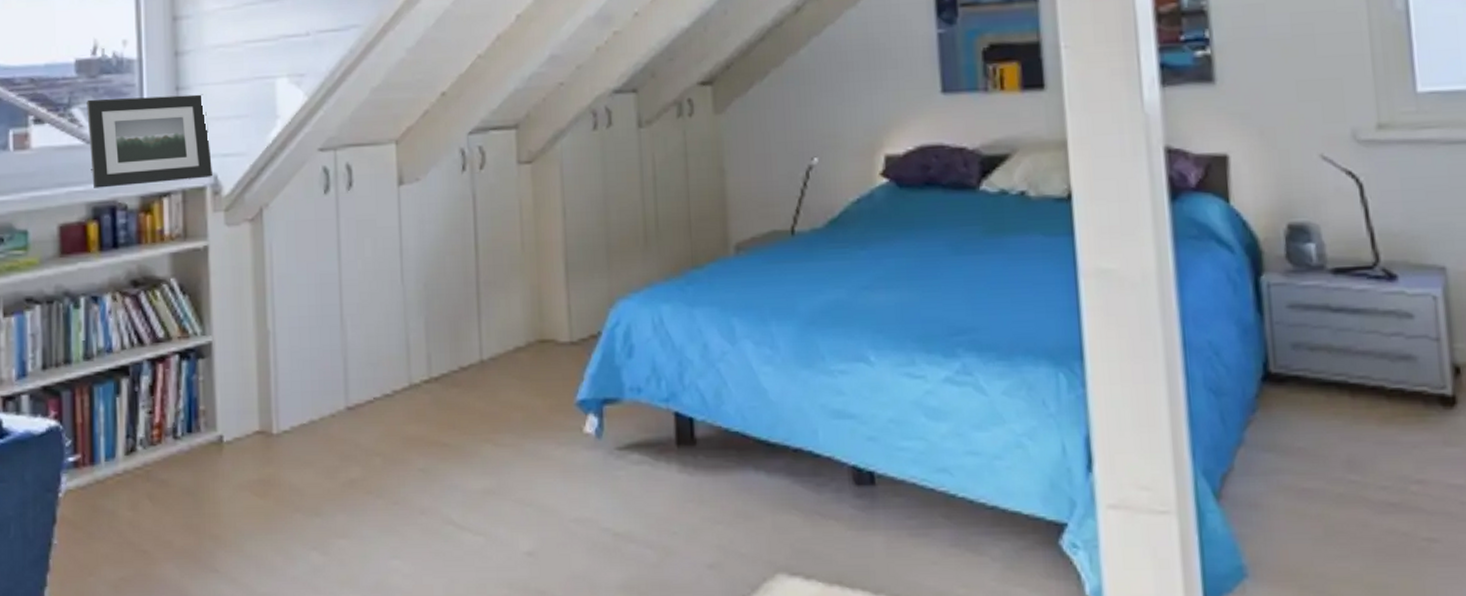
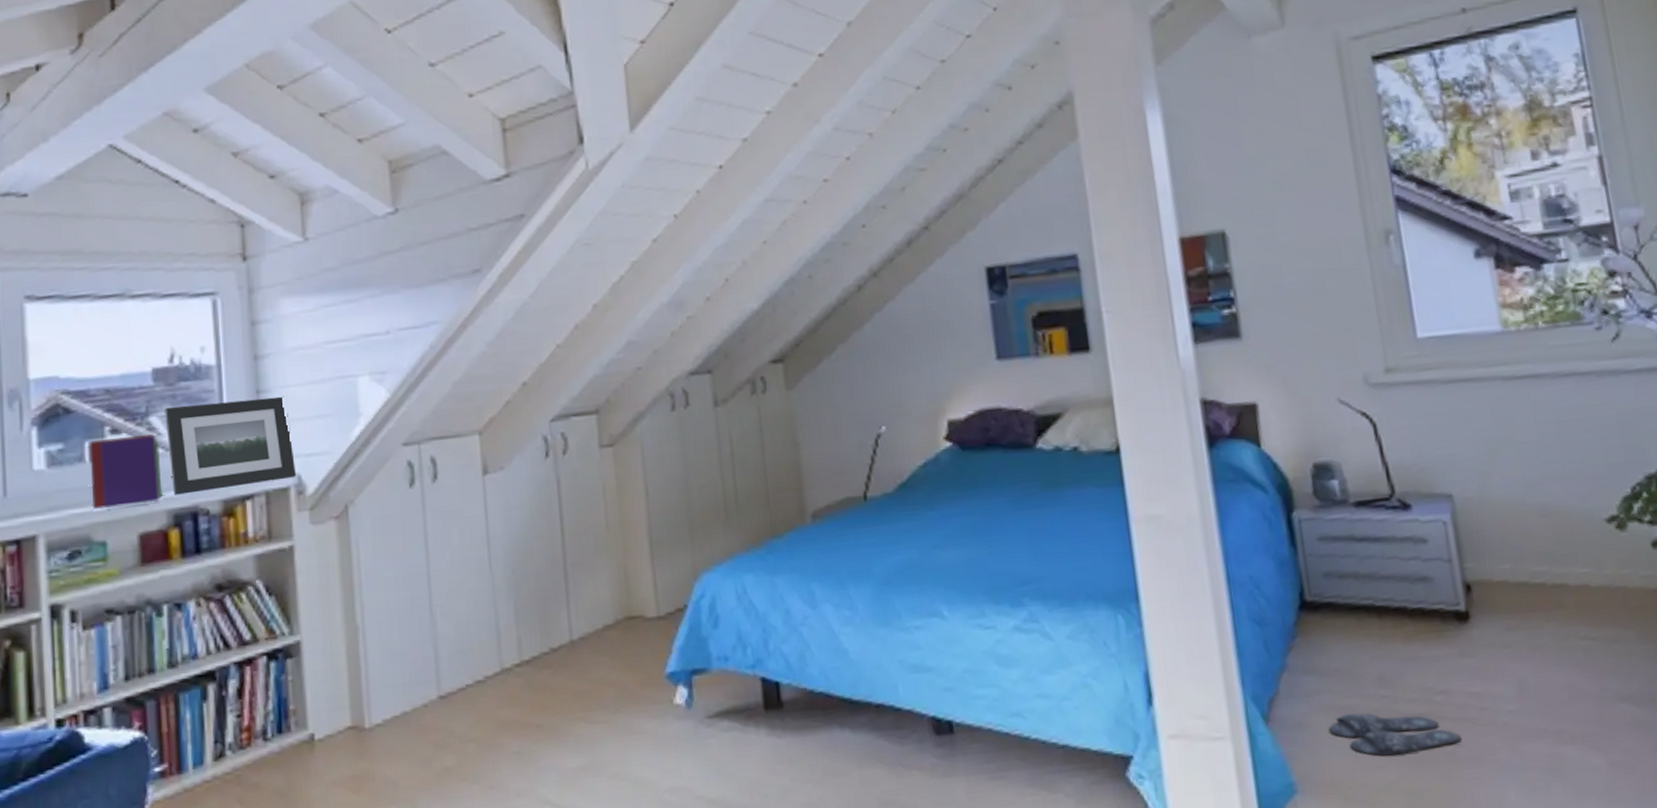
books: none [13,126,83,198] -> present [89,434,163,510]
slippers: none [1286,496,1438,546] -> present [1328,712,1461,756]

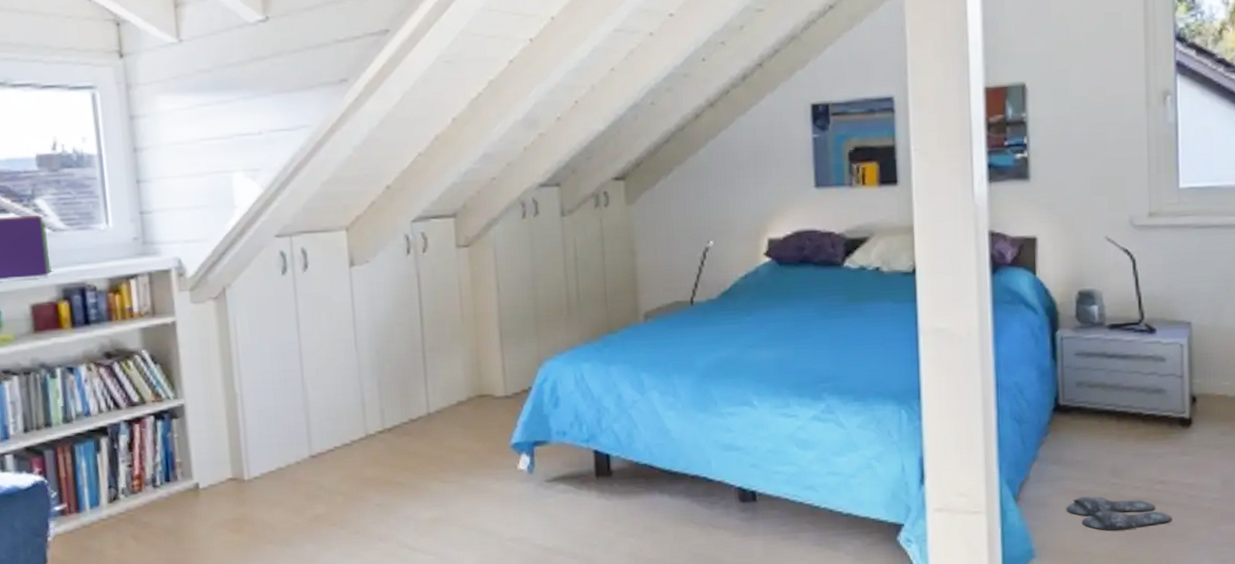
picture frame: present [165,396,296,495] -> none [50,186,176,272]

